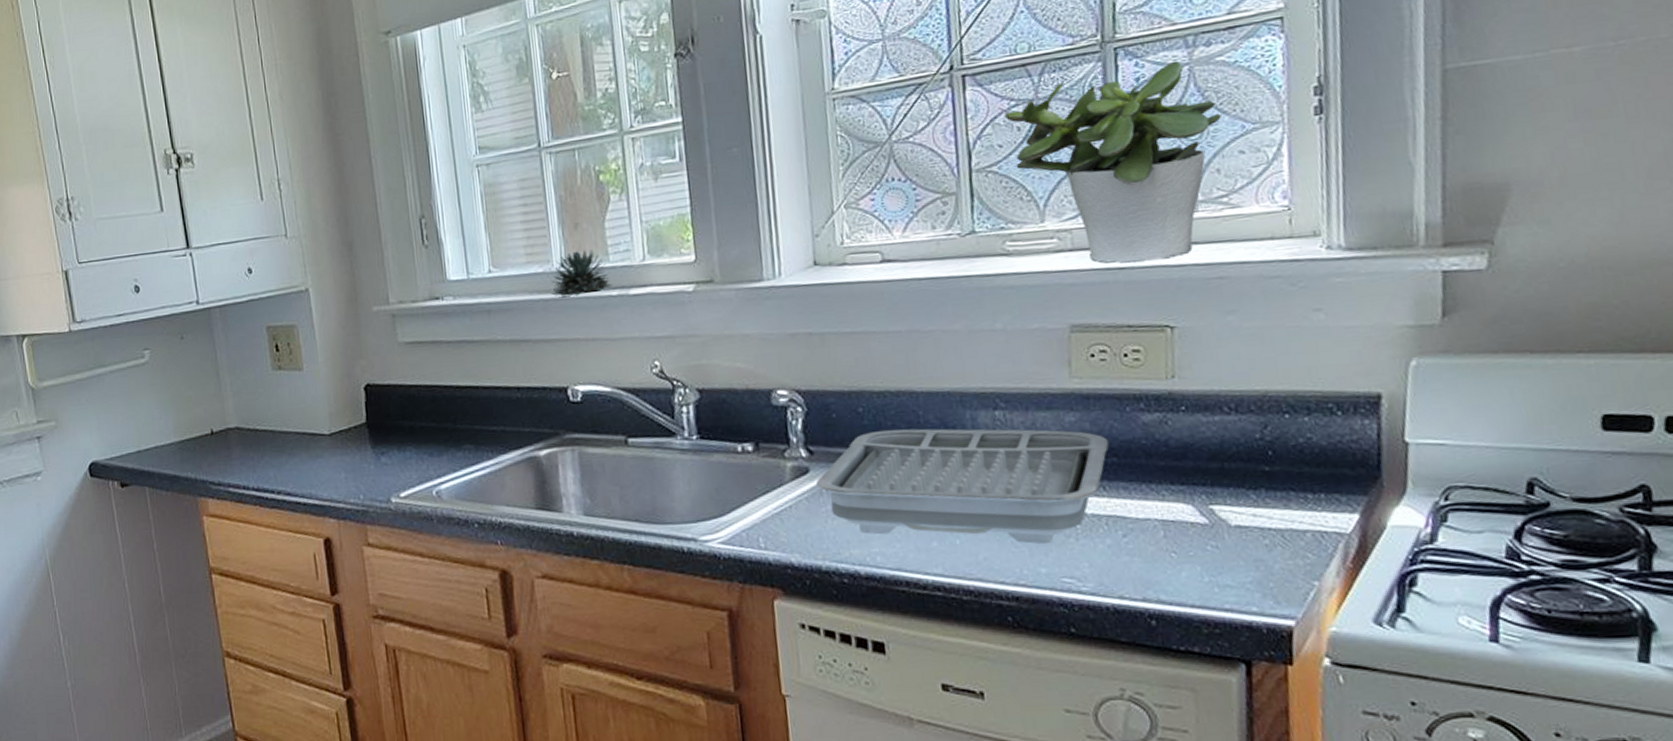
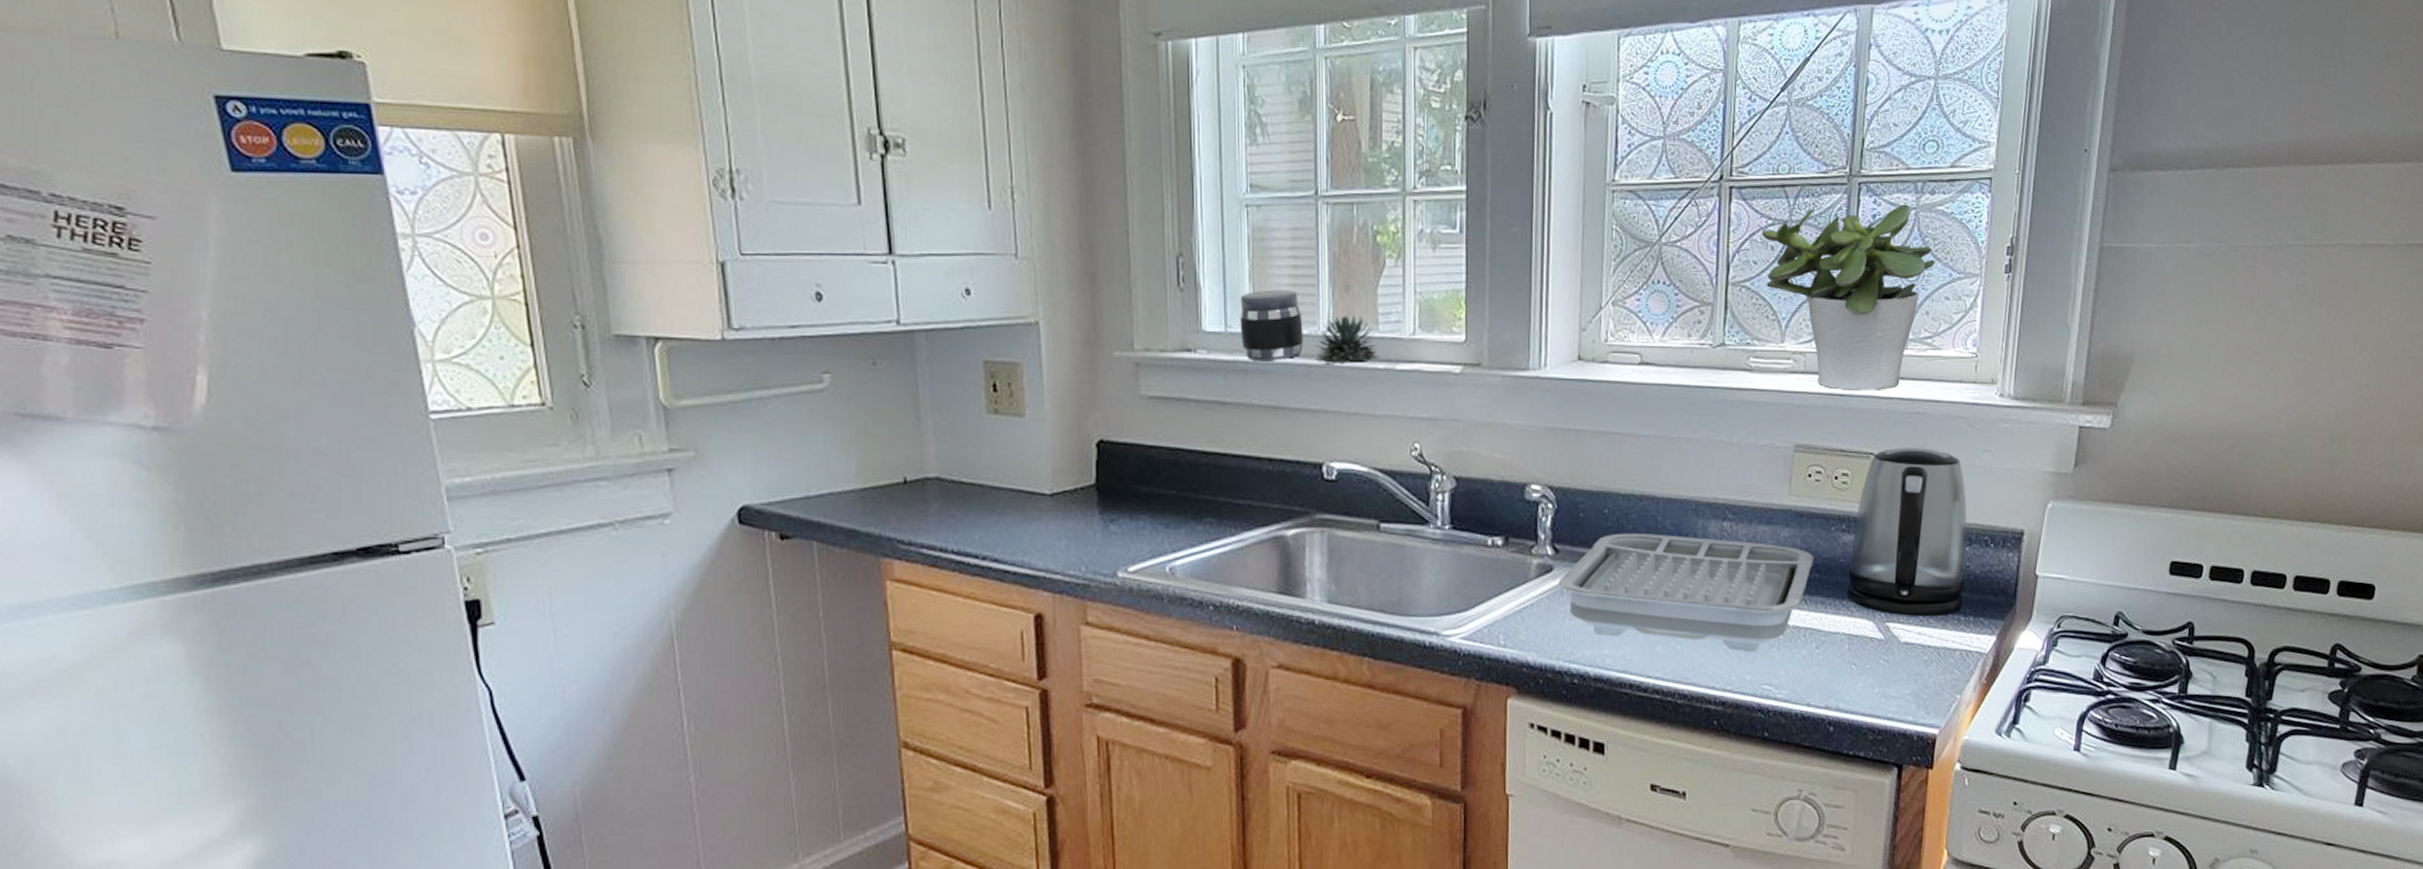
jar: none [478,234,540,301] -> present [1240,289,1303,362]
kettle: none [1153,313,1309,498] -> present [1847,447,1967,617]

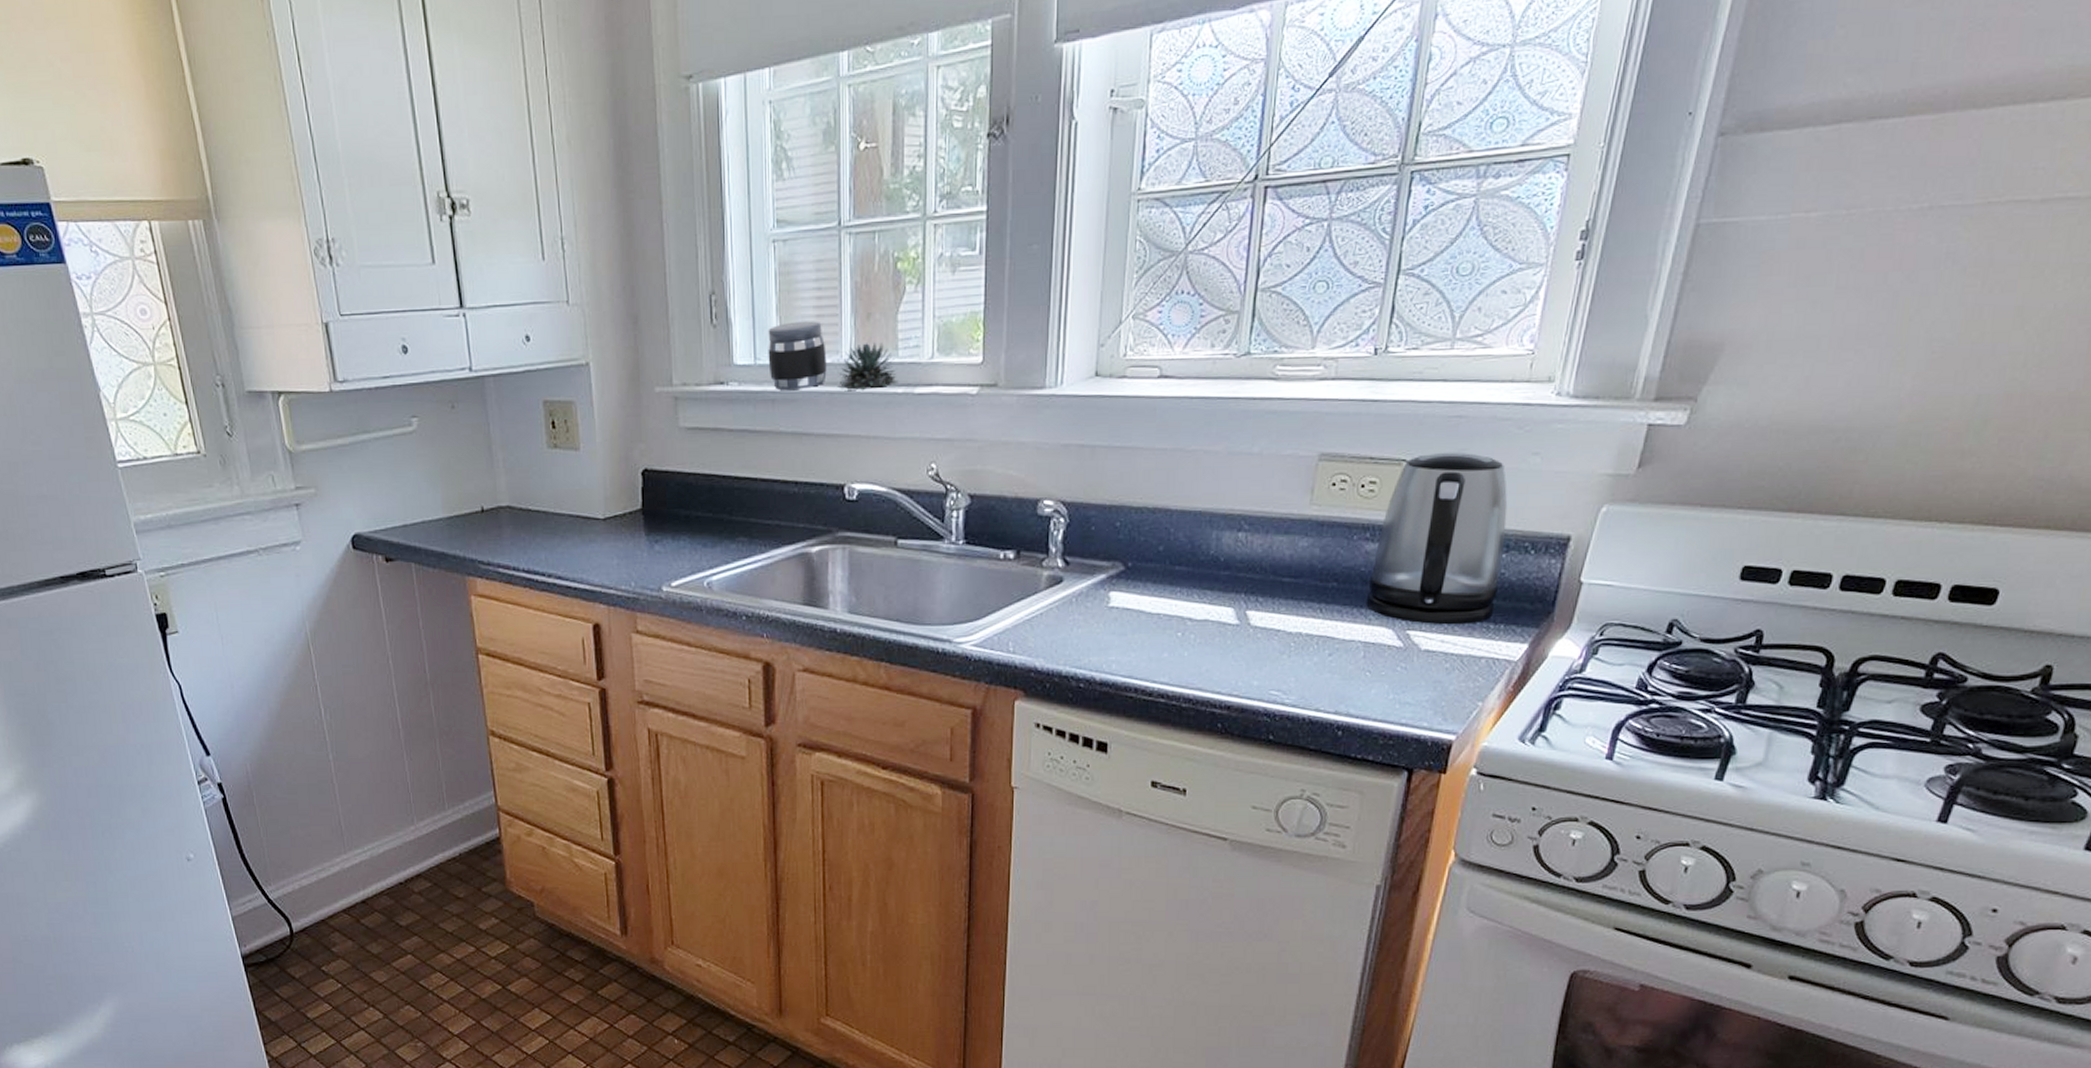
dish rack: present [1559,532,1814,653] -> none [1068,544,1333,660]
potted plant: present [1762,204,1935,392] -> none [1298,191,1494,397]

